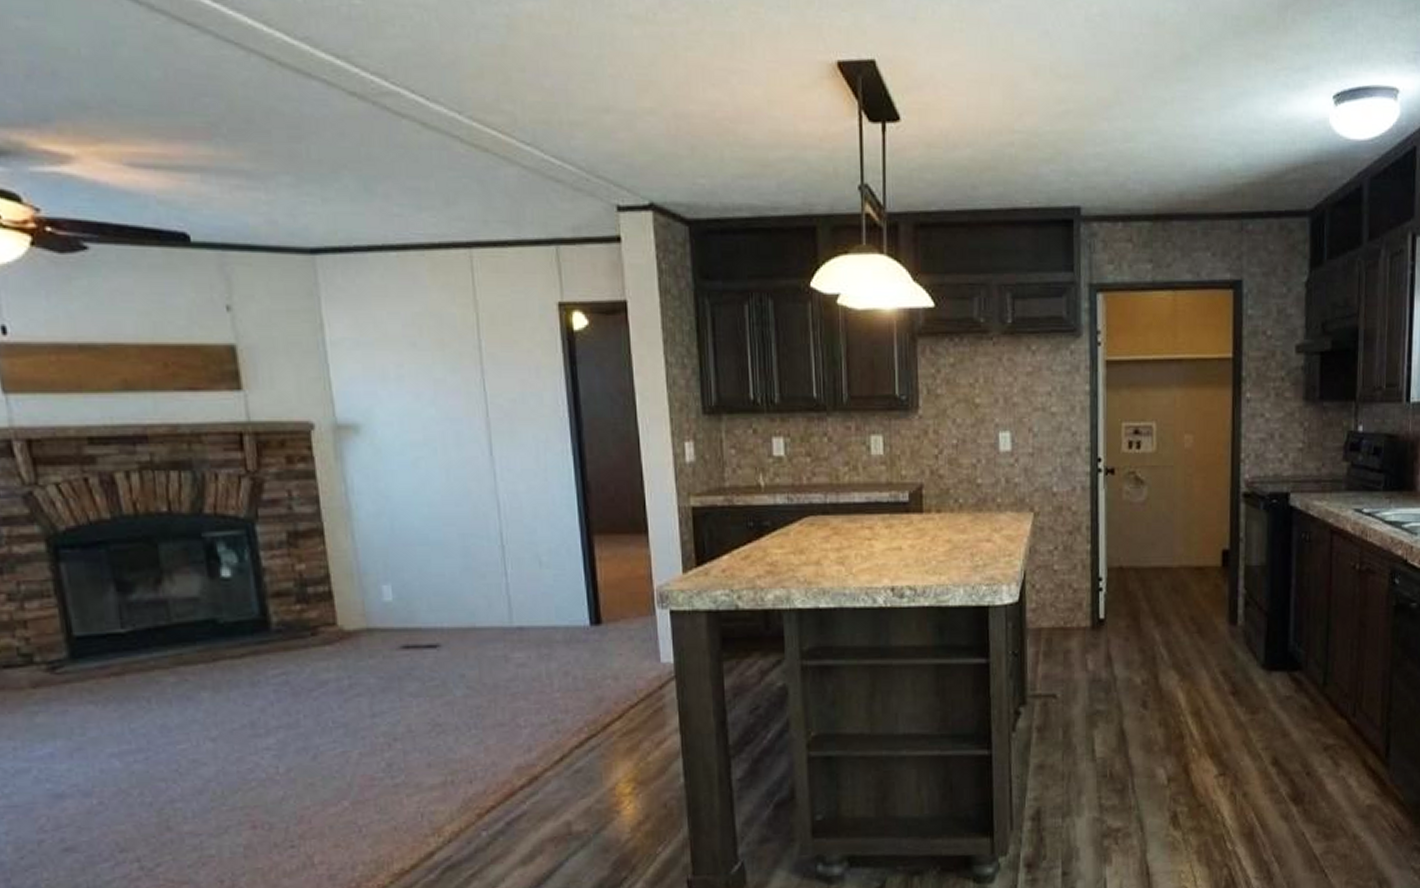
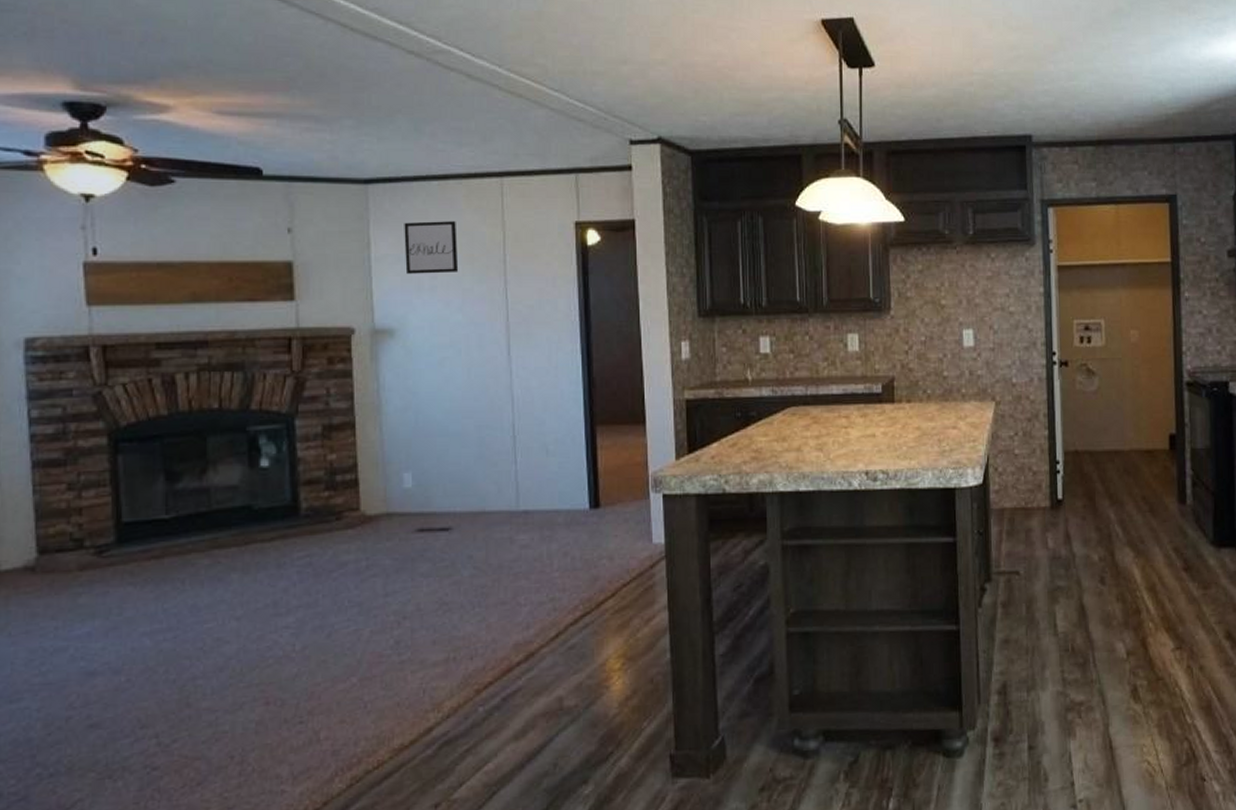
wall art: none [361,299,428,361] -> present [404,221,459,274]

